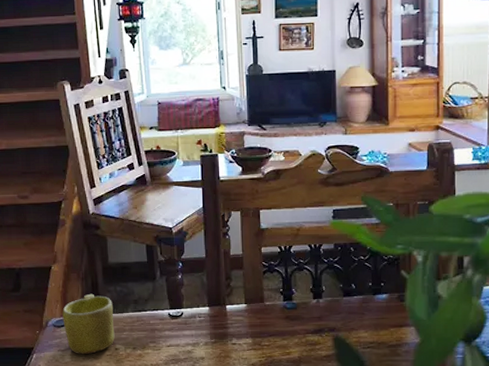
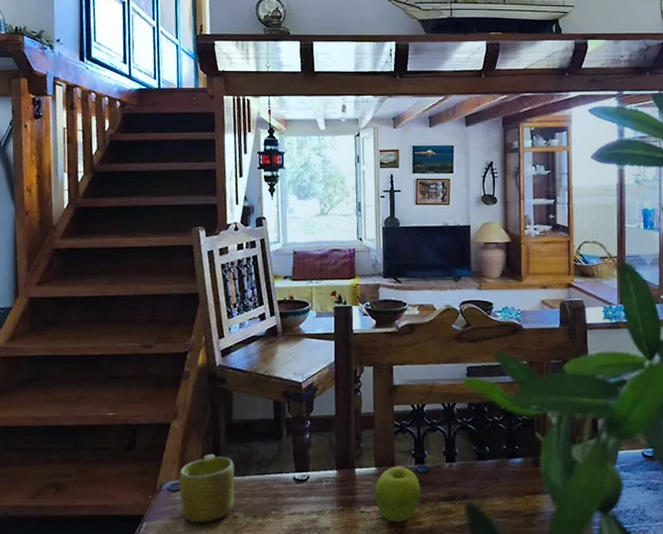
fruit: none [245,303,289,353] -> present [374,466,421,523]

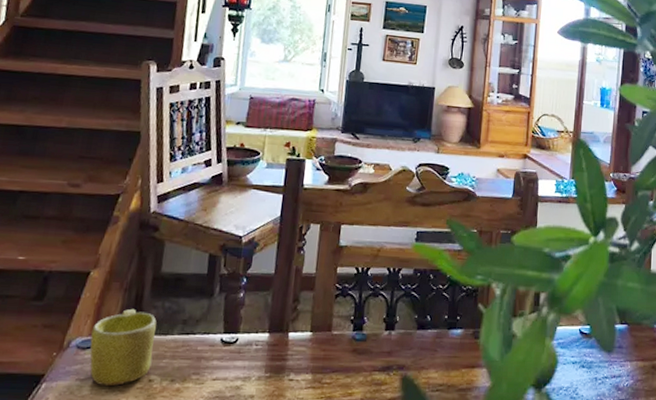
fruit: present [374,466,421,523] -> none [306,332,356,393]

